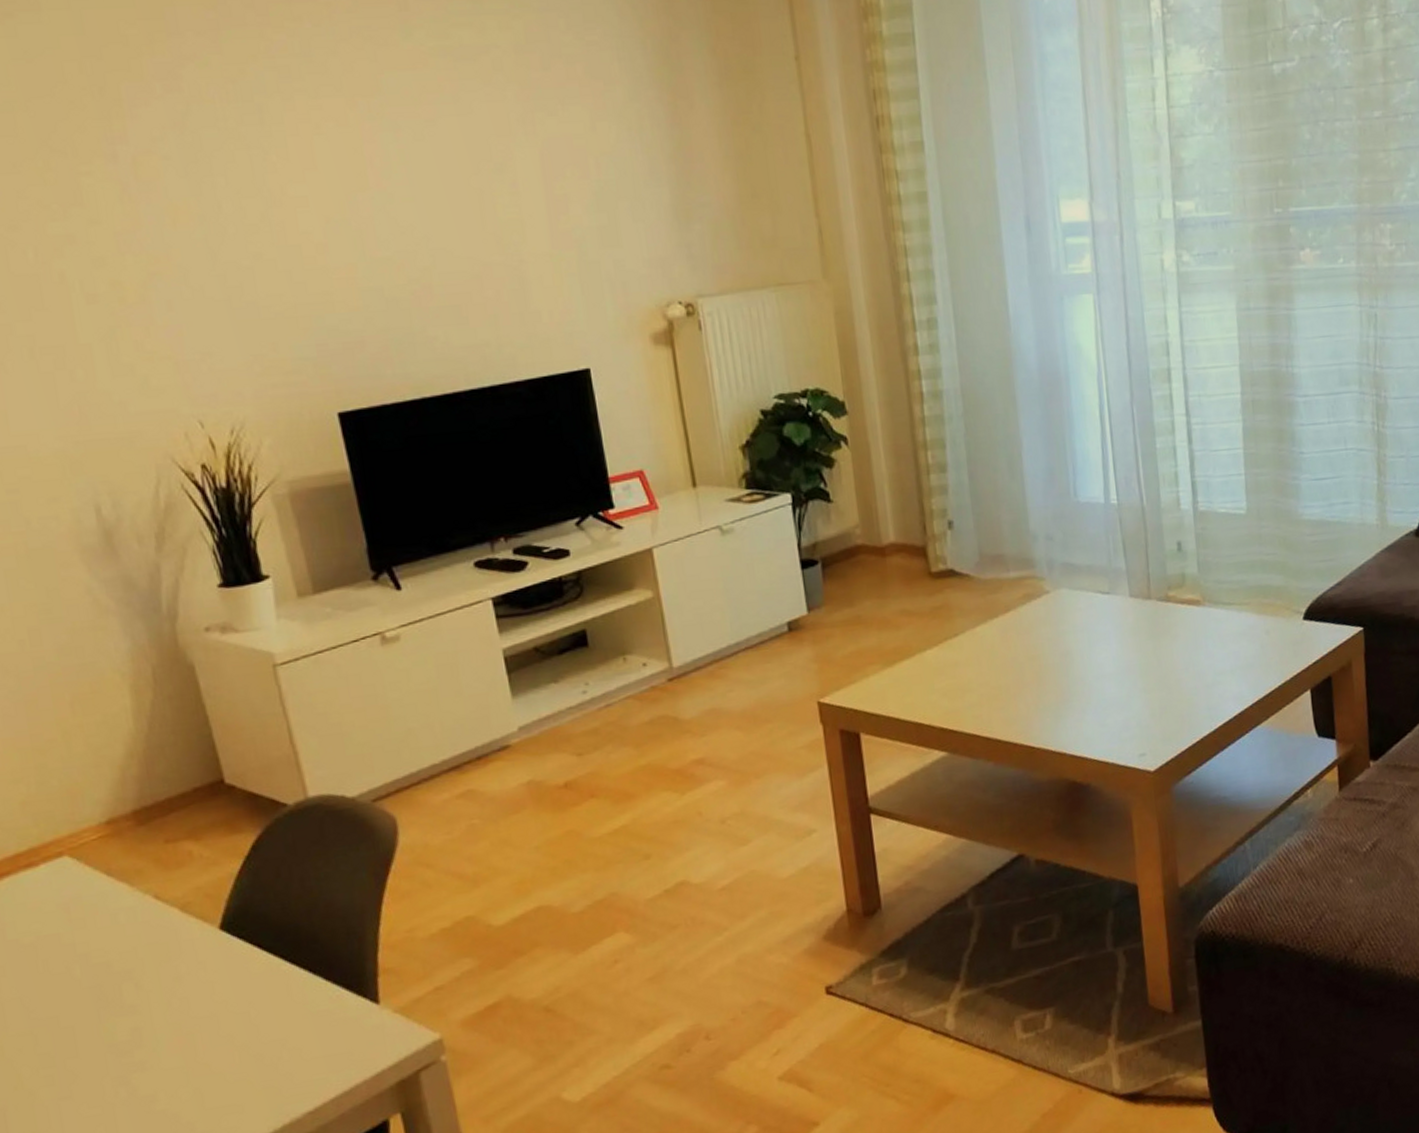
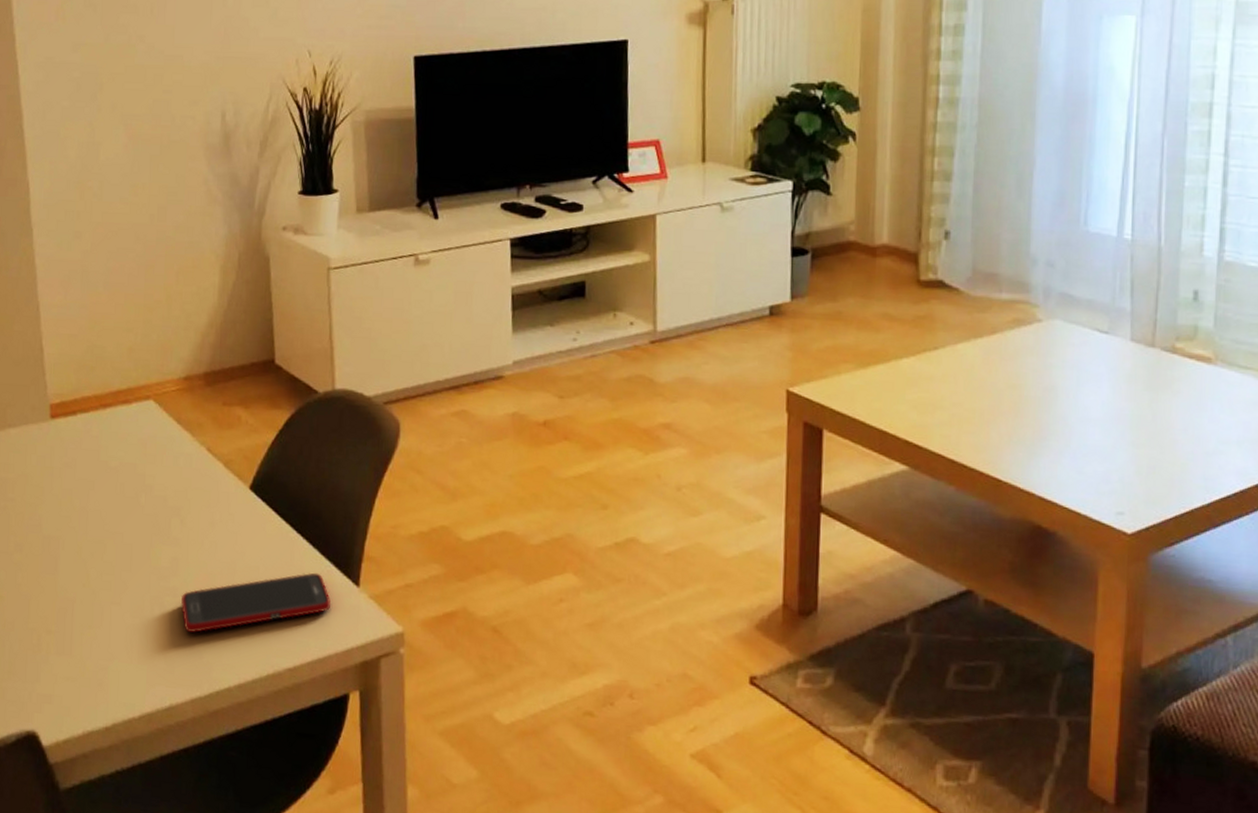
cell phone: none [152,1001,348,1106] -> present [180,572,331,633]

